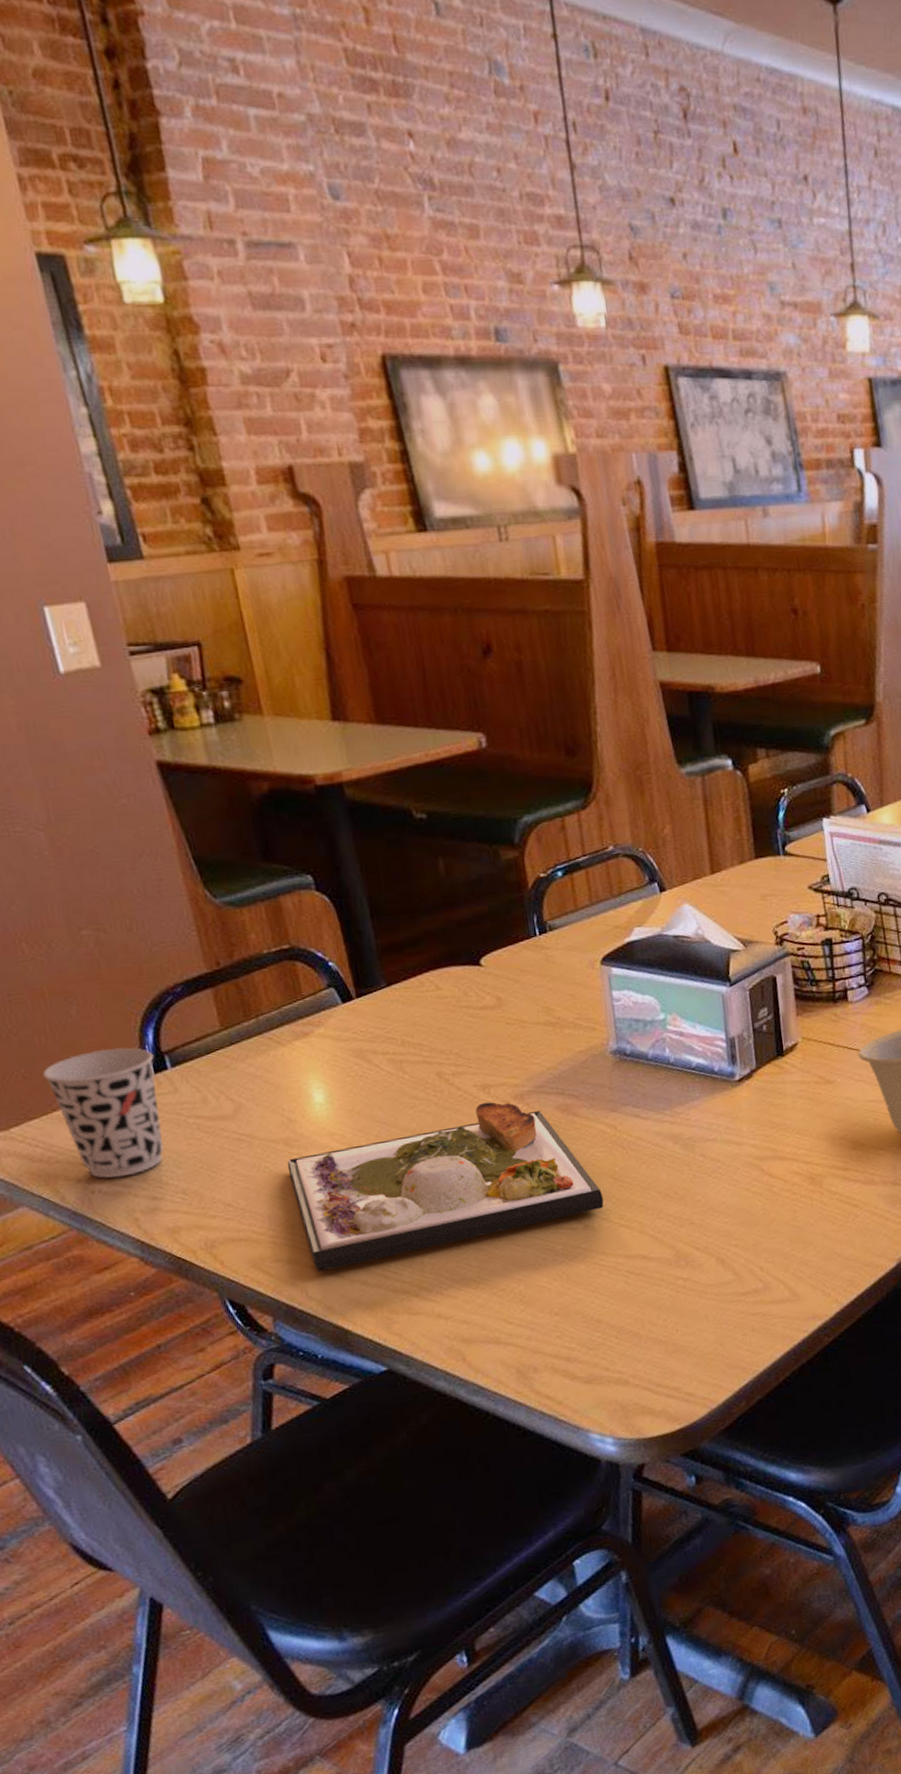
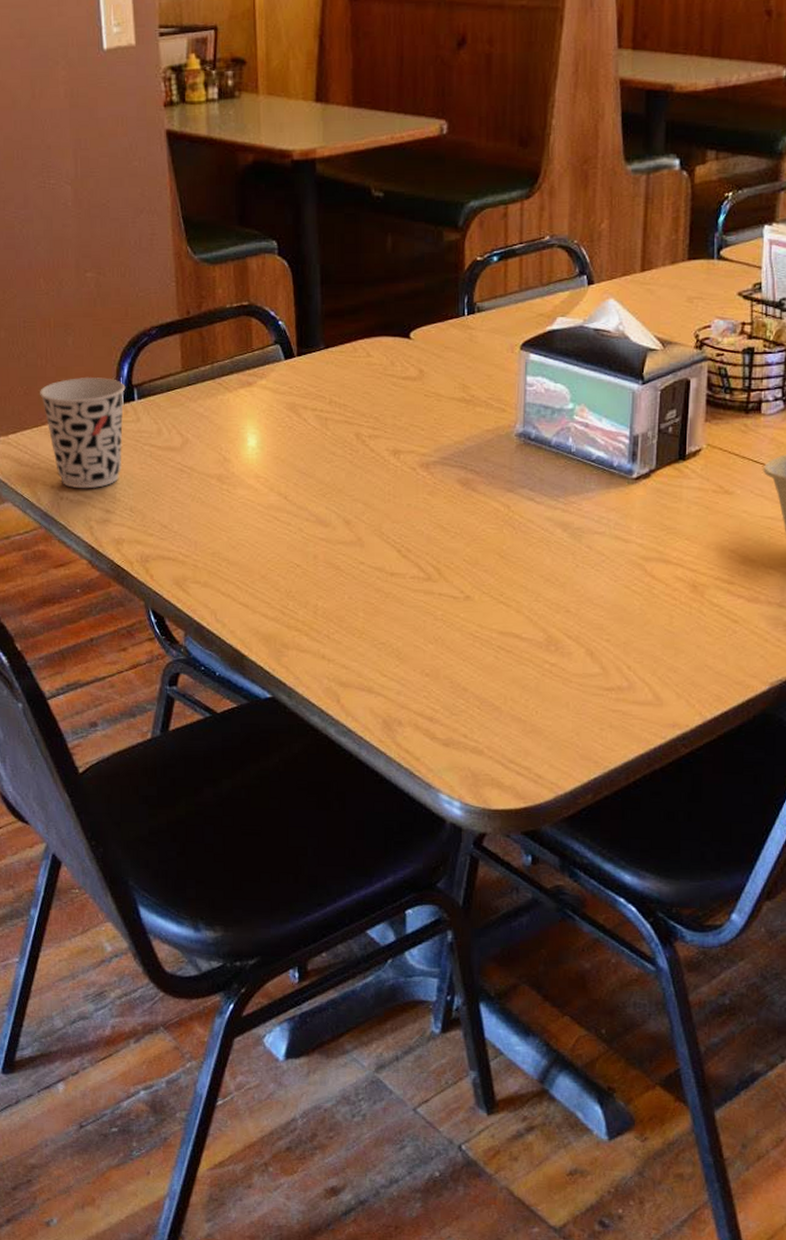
dinner plate: present [287,1101,604,1272] -> none [217,467,487,598]

